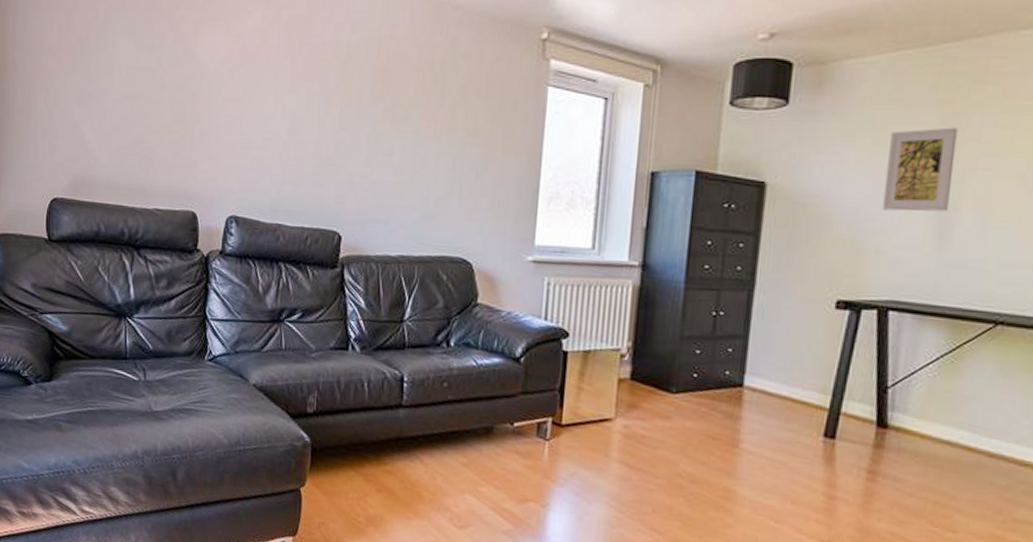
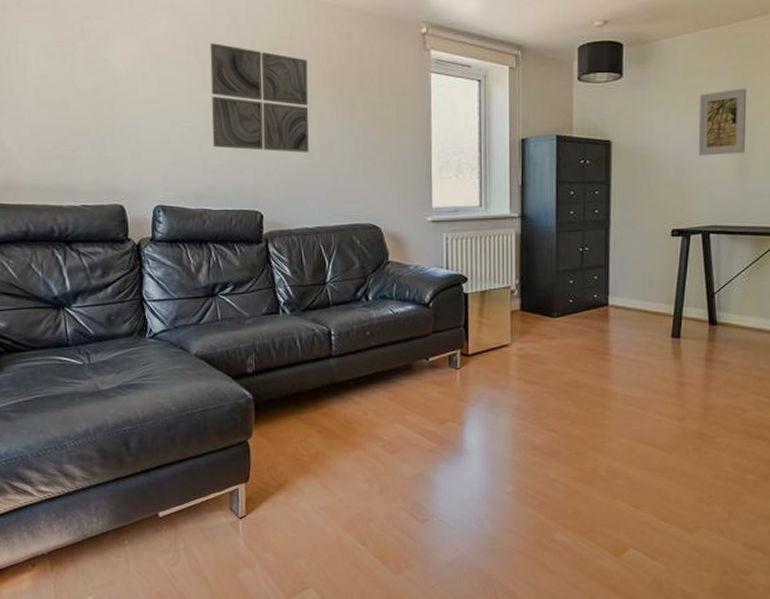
wall art: none [295,40,407,169] -> present [209,43,309,152]

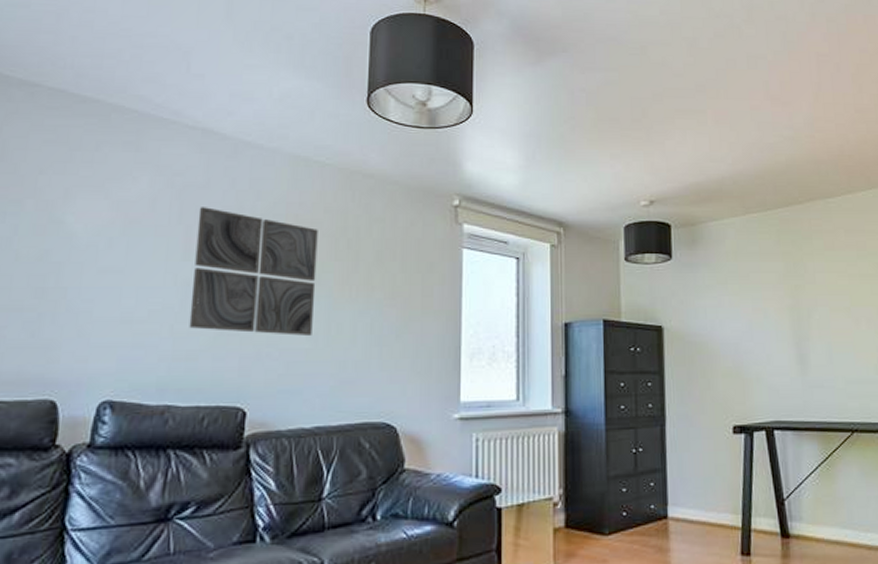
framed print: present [698,88,747,156] -> none [753,273,803,344]

